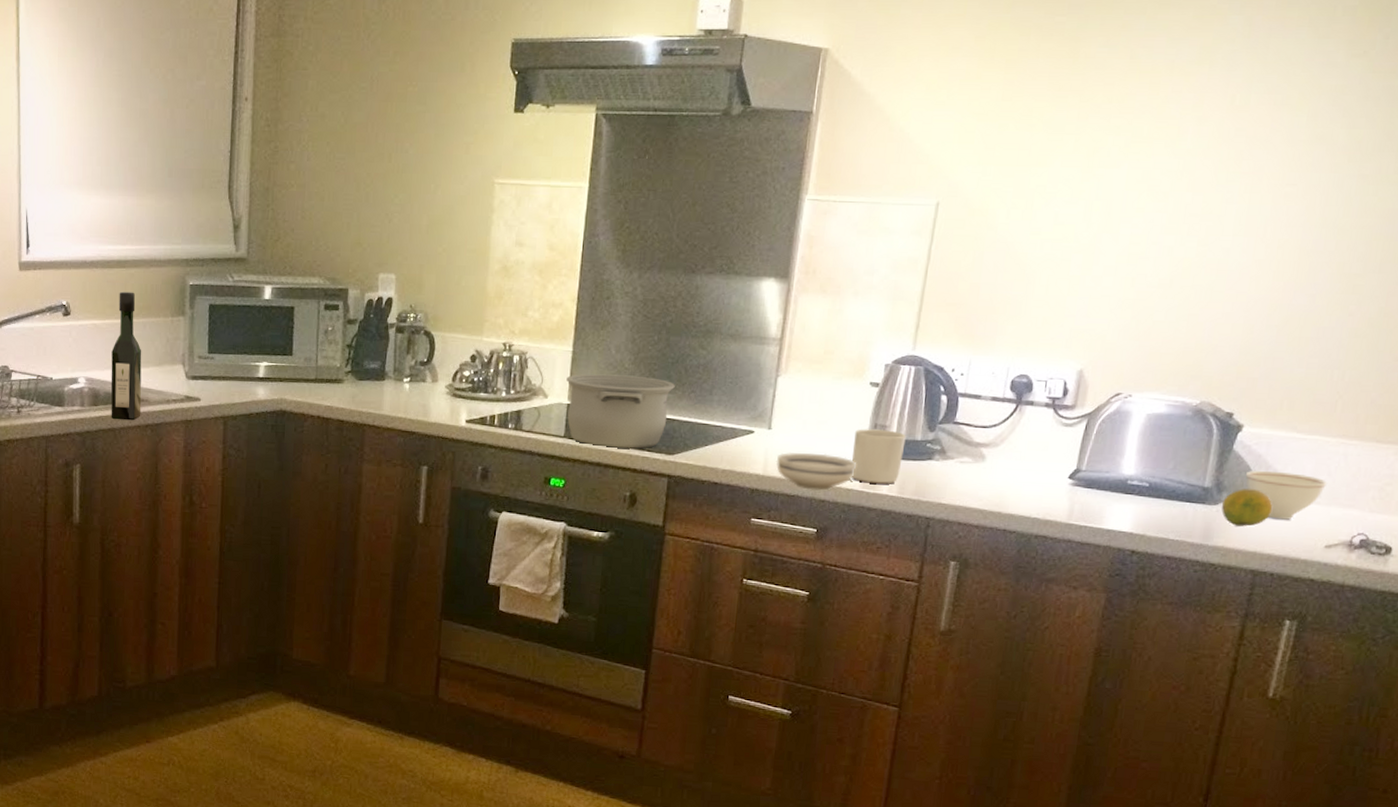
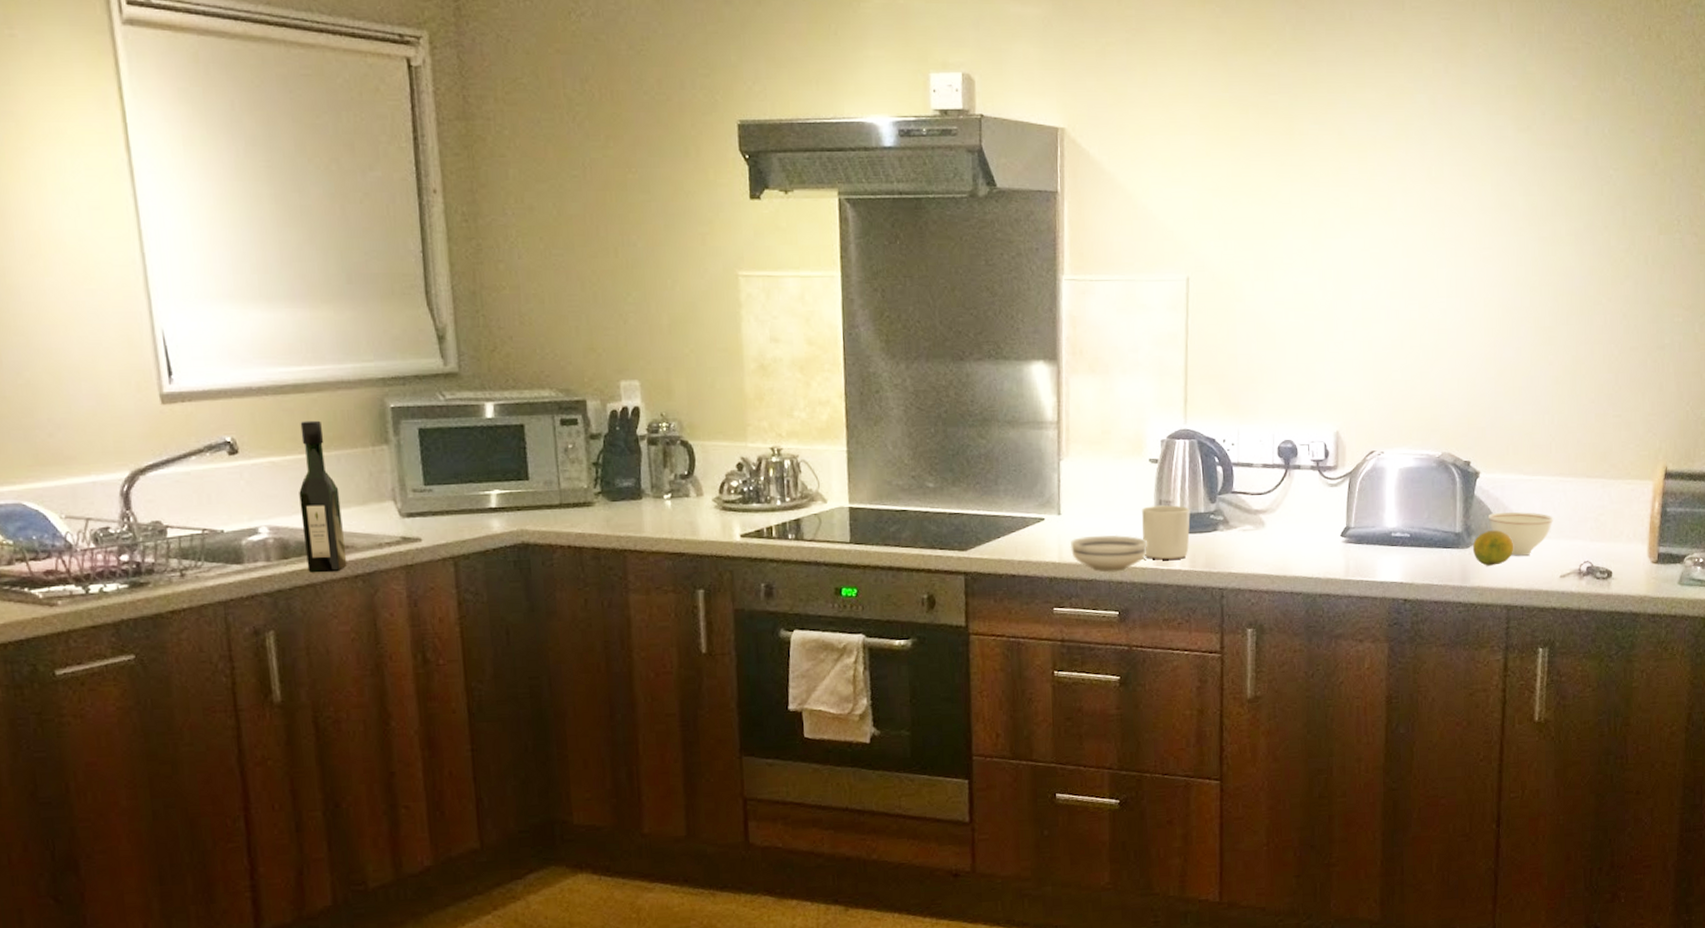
cooking pot: present [566,373,675,449] -> none [844,471,959,550]

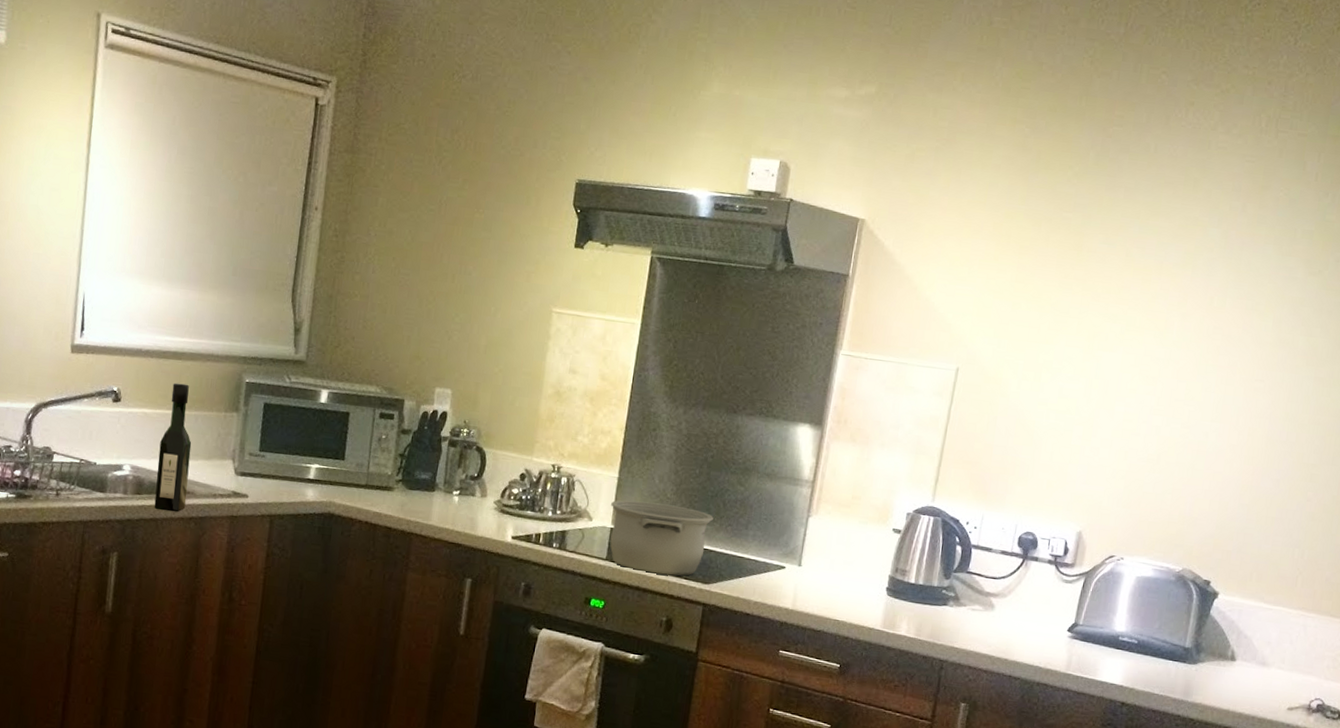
cooking pot: none [844,471,959,550] -> present [610,500,714,576]
bowl: present [1070,534,1148,573] -> none [804,589,879,628]
mug: present [1142,505,1190,560] -> none [874,572,924,626]
fruit: present [1472,530,1514,566] -> none [1199,651,1244,687]
bowl: present [1487,511,1554,556] -> none [1220,635,1290,682]

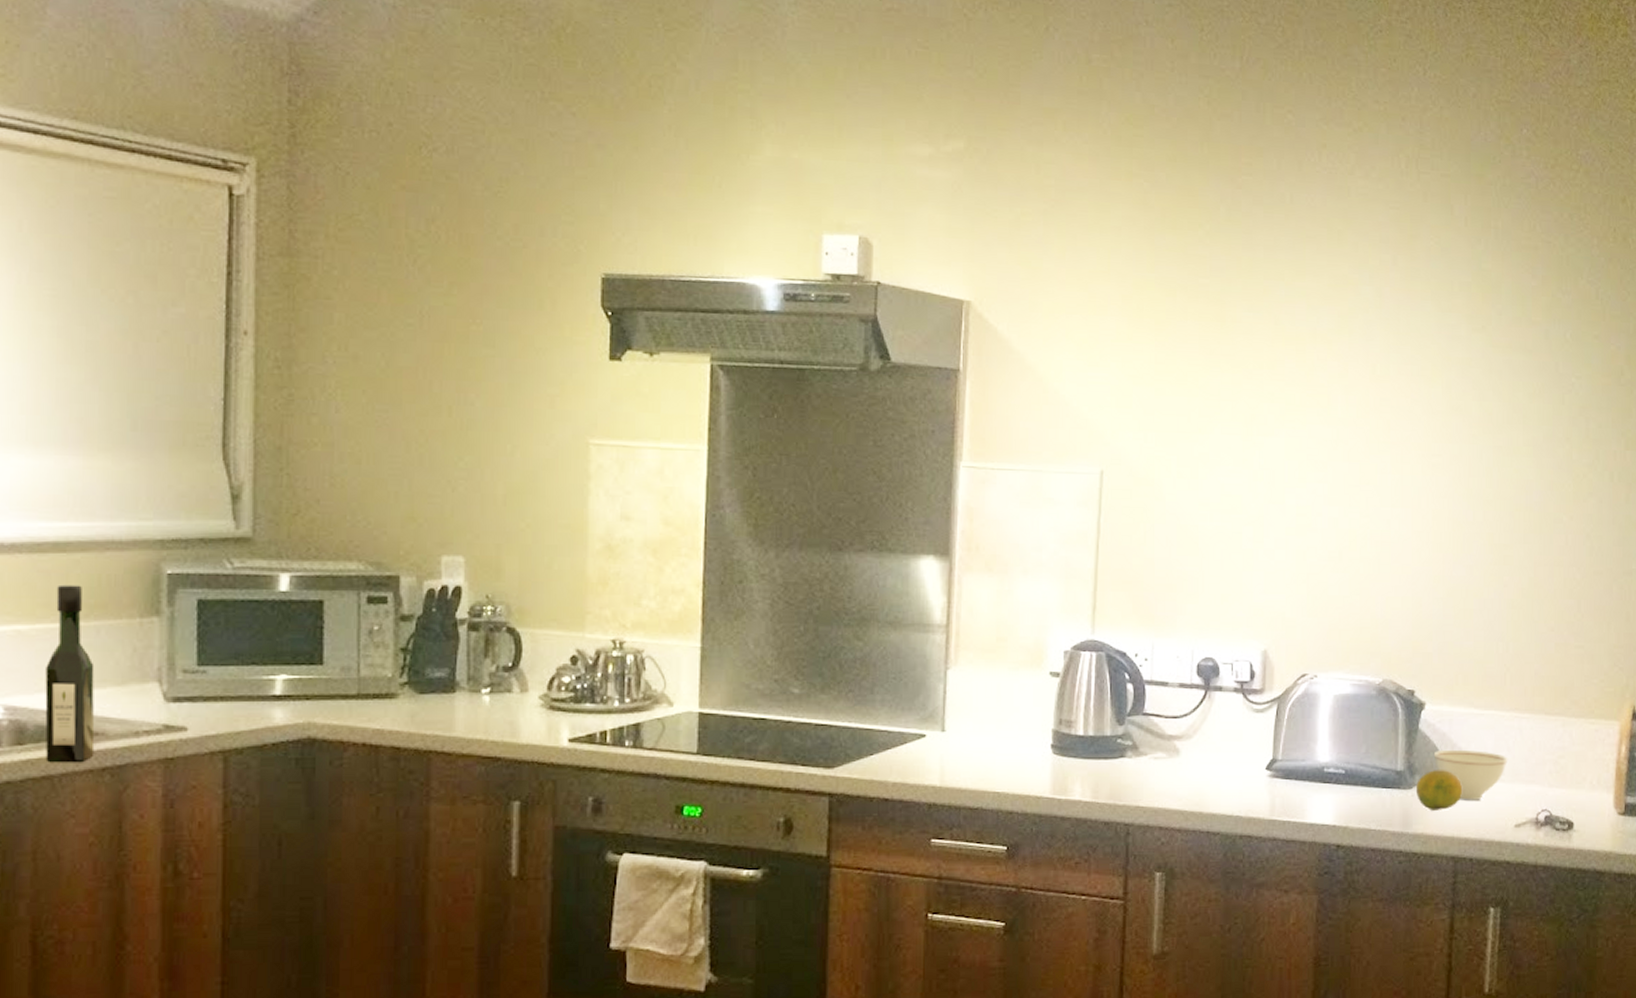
cooking pot: present [610,500,714,576] -> none [696,674,829,764]
fruit: none [1199,651,1244,687] -> present [1415,770,1463,810]
bowl: none [1220,635,1290,682] -> present [1433,749,1509,800]

